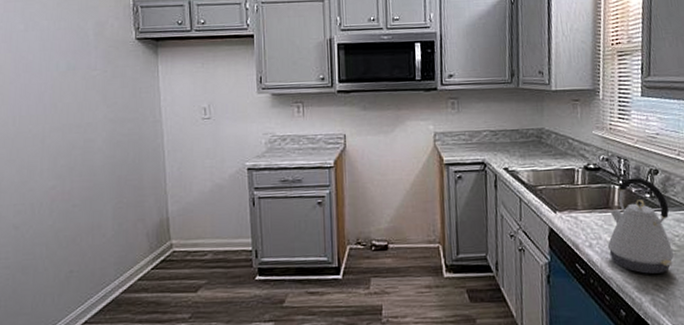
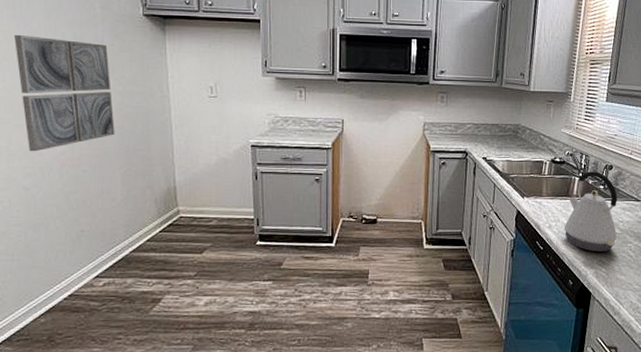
wall art: none [9,67,106,188] -> present [13,34,115,152]

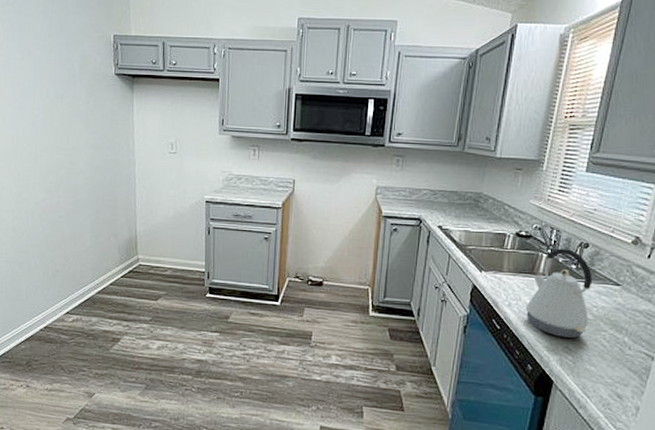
wall art: present [13,34,115,152] -> none [8,91,87,197]

